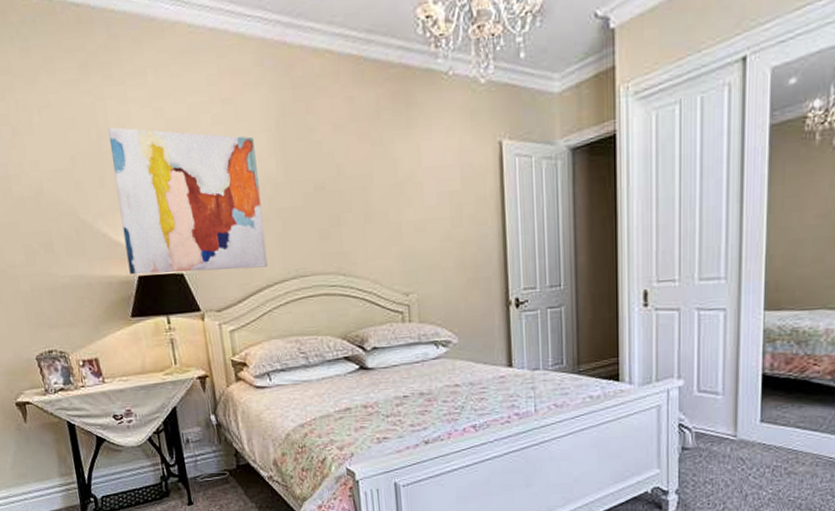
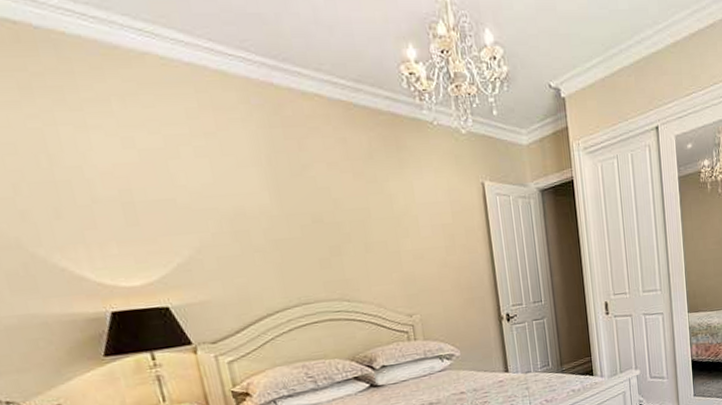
wall art: present [108,127,268,275] -> none [63,154,268,312]

